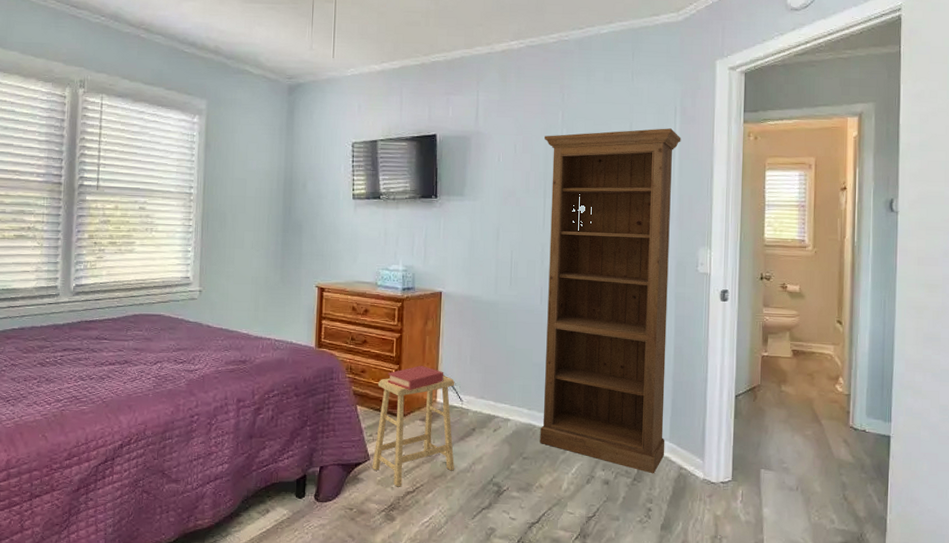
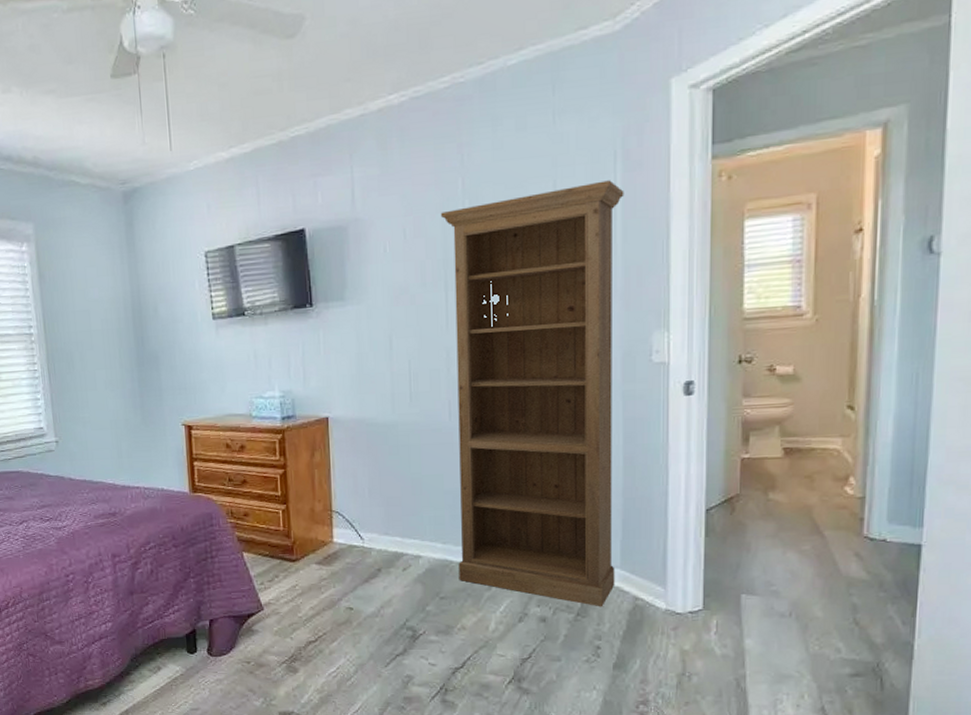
footstool: present [372,376,455,487] -> none [264,512,360,637]
book: present [387,365,444,390] -> none [274,502,340,532]

